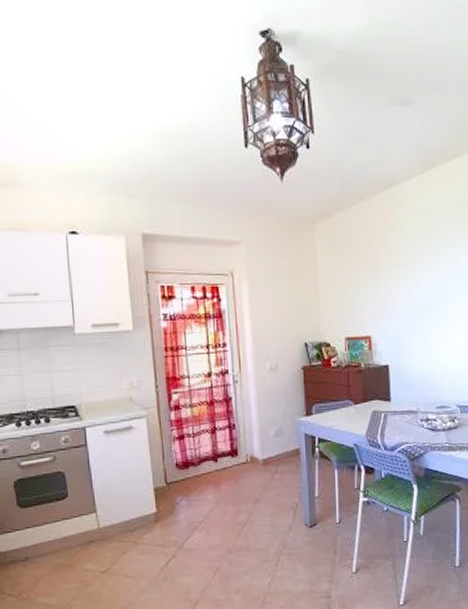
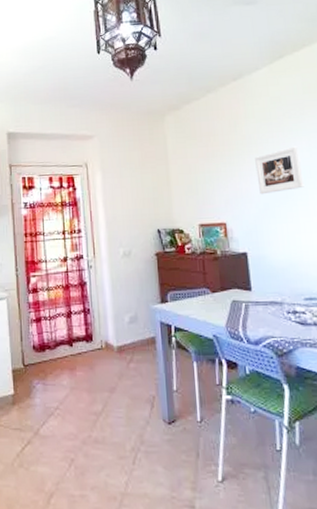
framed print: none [401,261,444,309] -> present [255,146,305,195]

